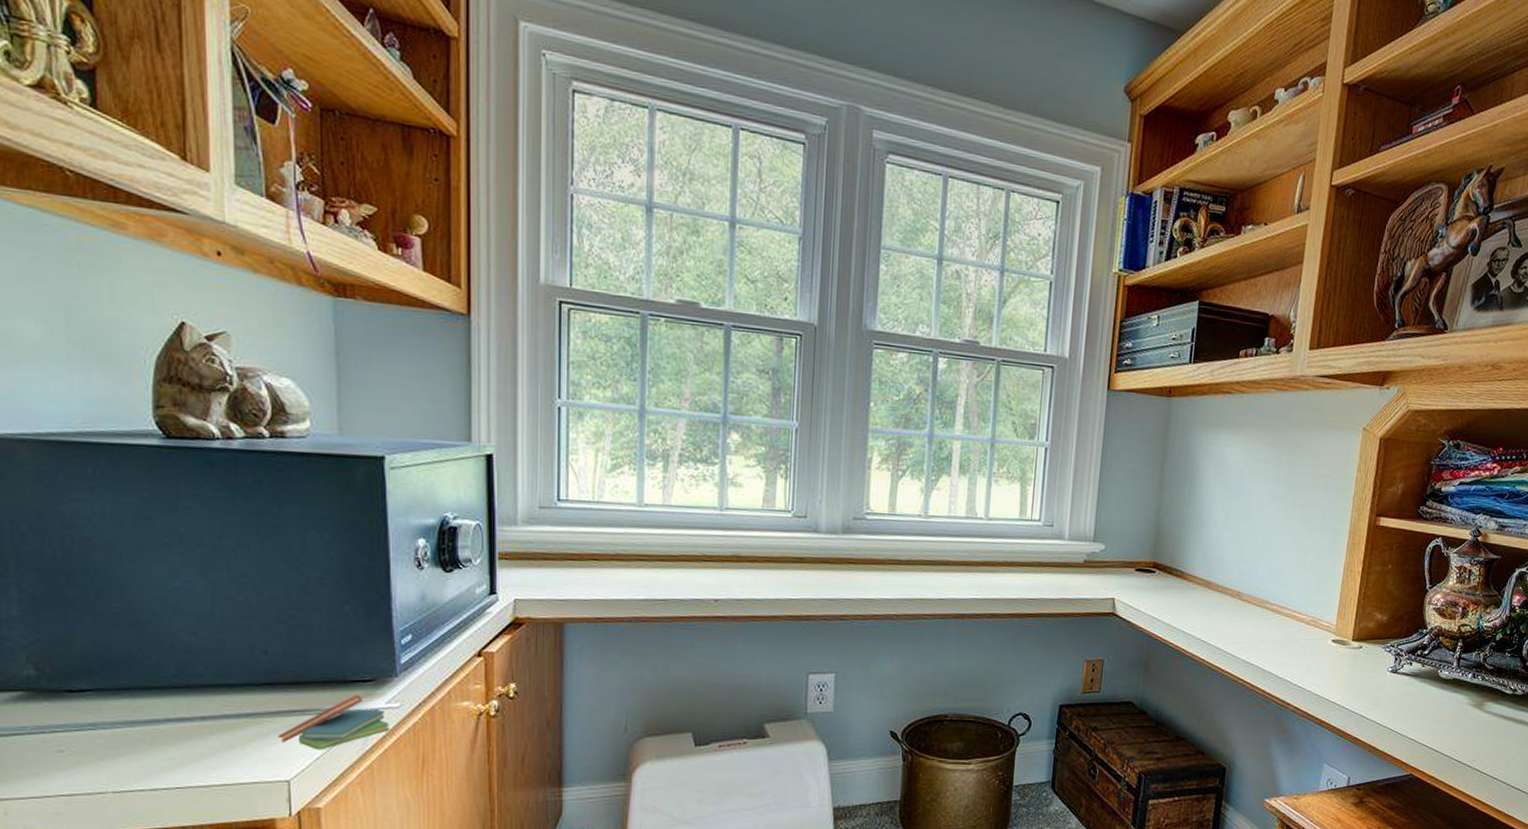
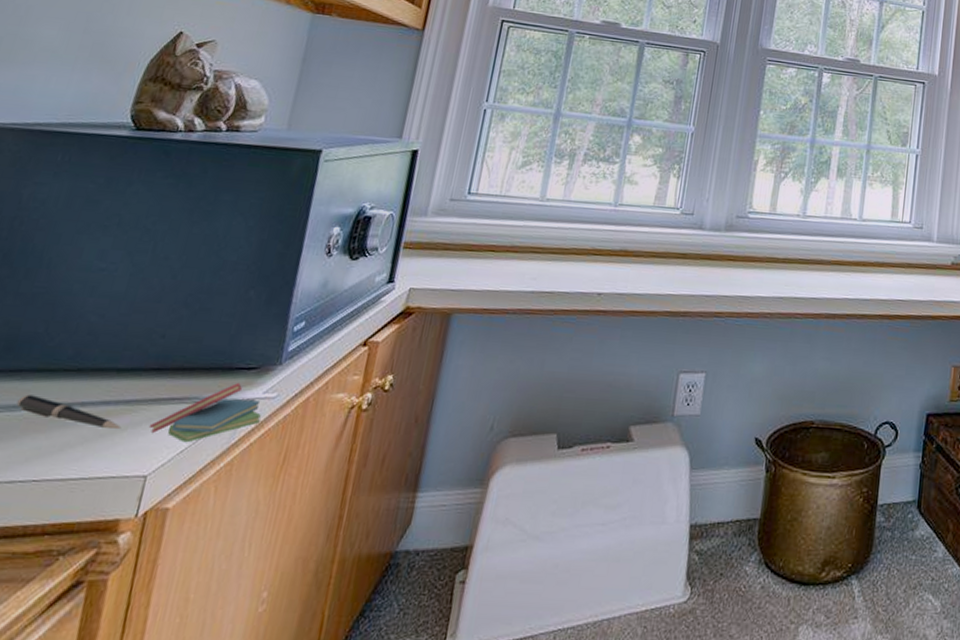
pen: none [134,711,250,741] -> present [16,394,122,430]

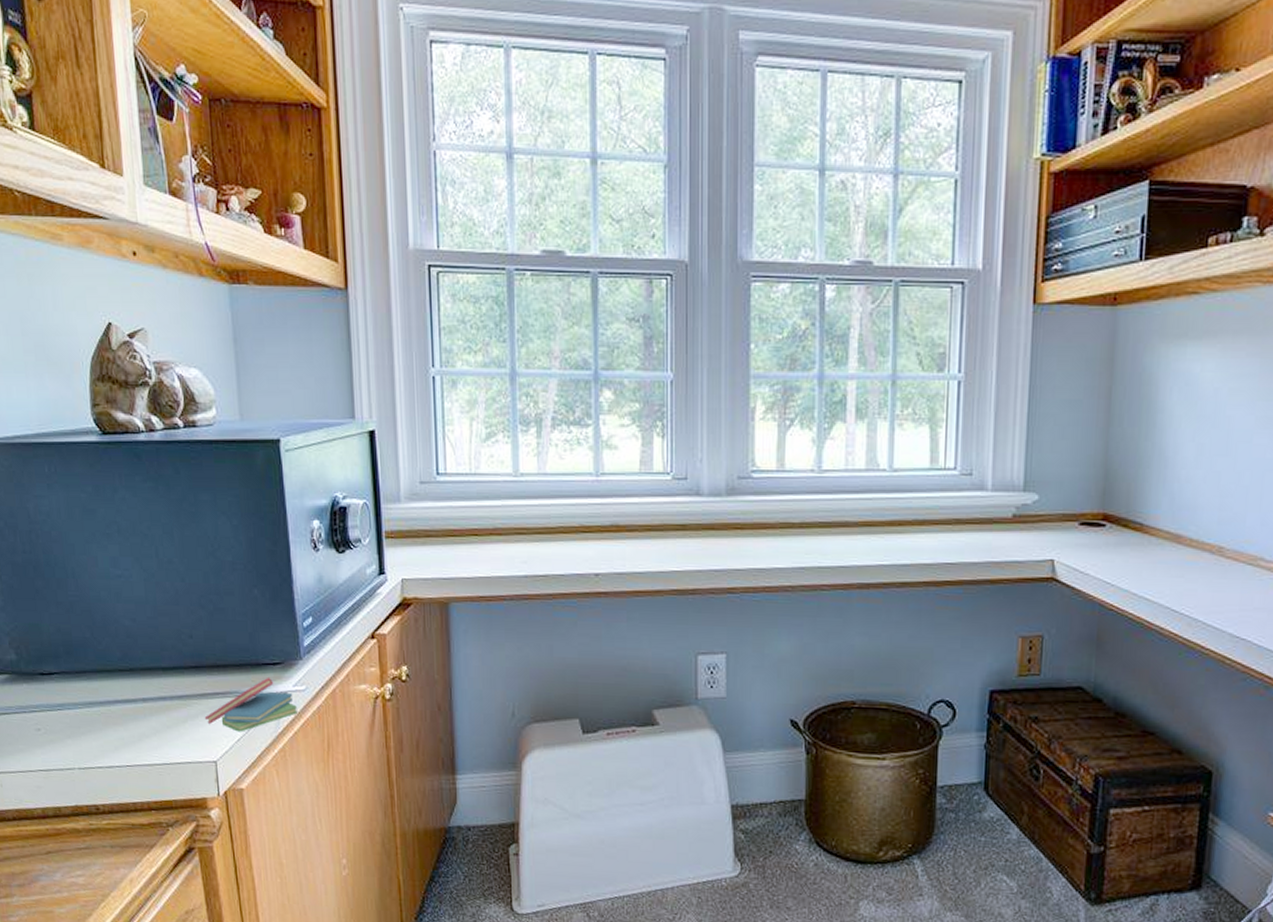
pen: present [16,394,122,430] -> none [91,693,182,722]

